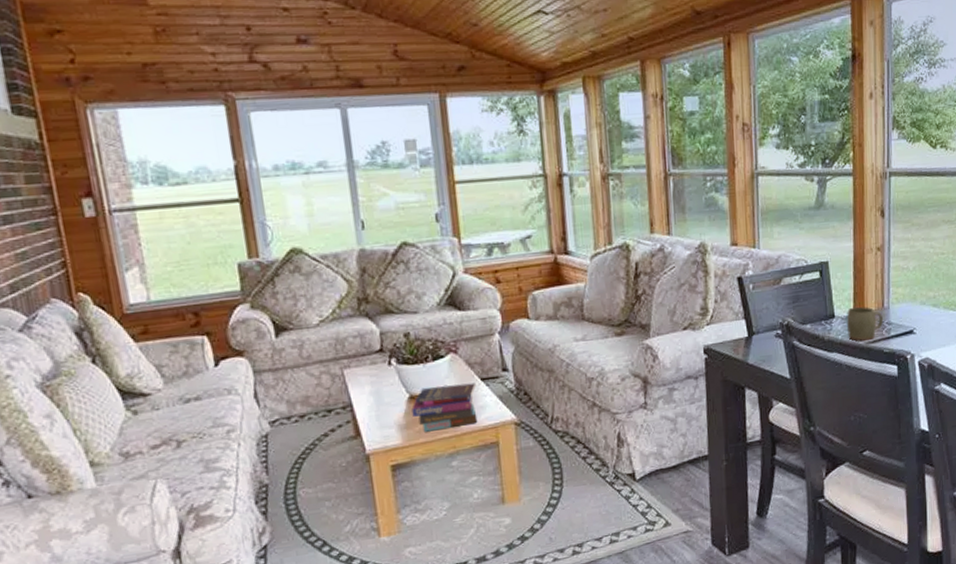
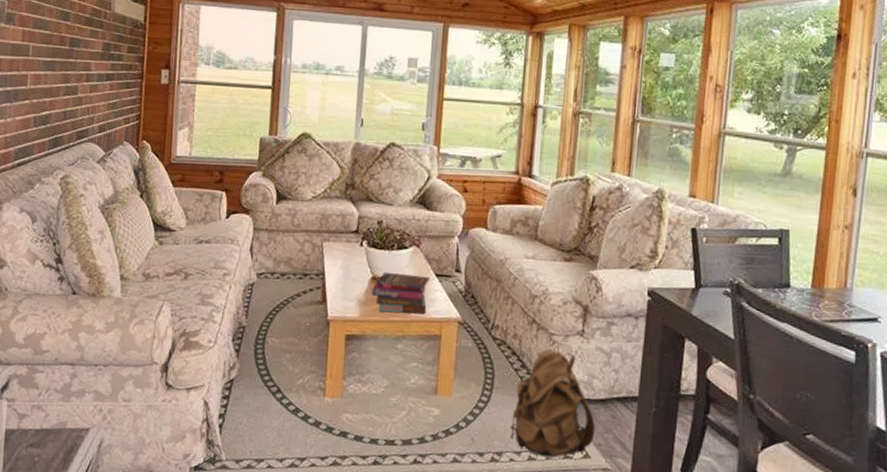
backpack: none [587,428,672,537] -> present [510,348,596,458]
mug: present [846,306,883,341] -> none [802,281,844,318]

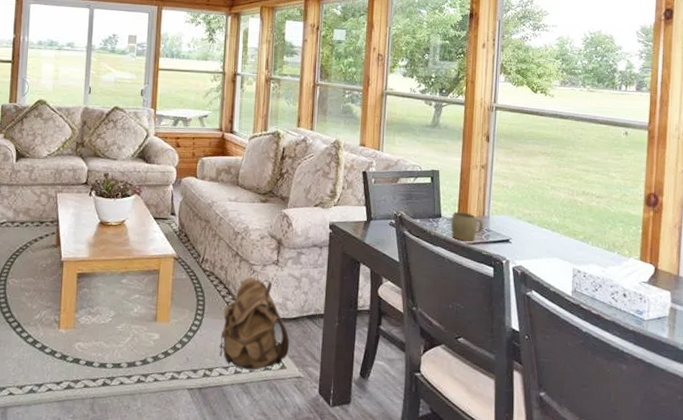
books: present [372,271,431,314] -> none [100,217,150,253]
mug: none [802,281,844,318] -> present [451,211,483,241]

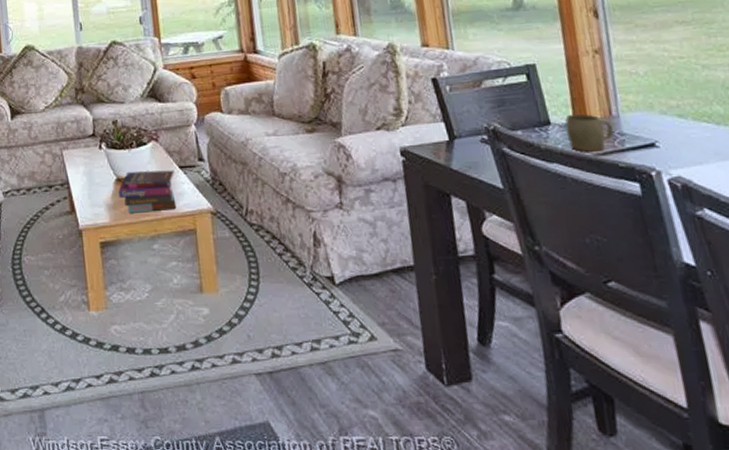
books: none [100,217,150,253] -> present [118,170,177,213]
backpack: present [219,276,290,370] -> none [283,226,376,345]

